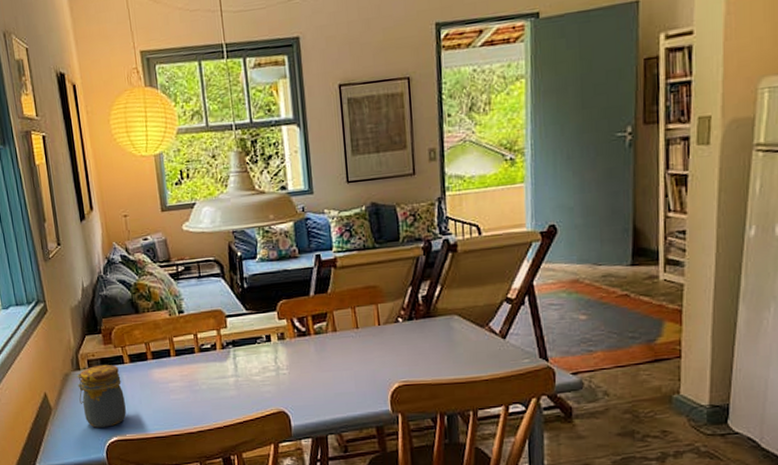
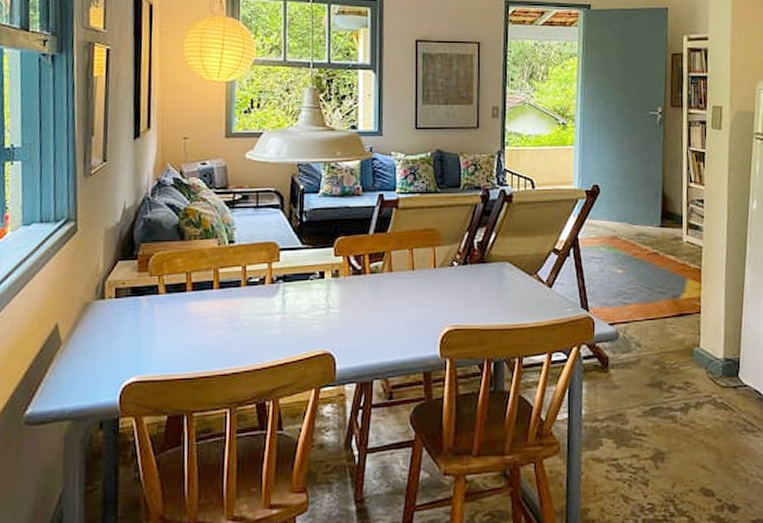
jar: present [77,365,126,428] -> none [98,295,153,366]

